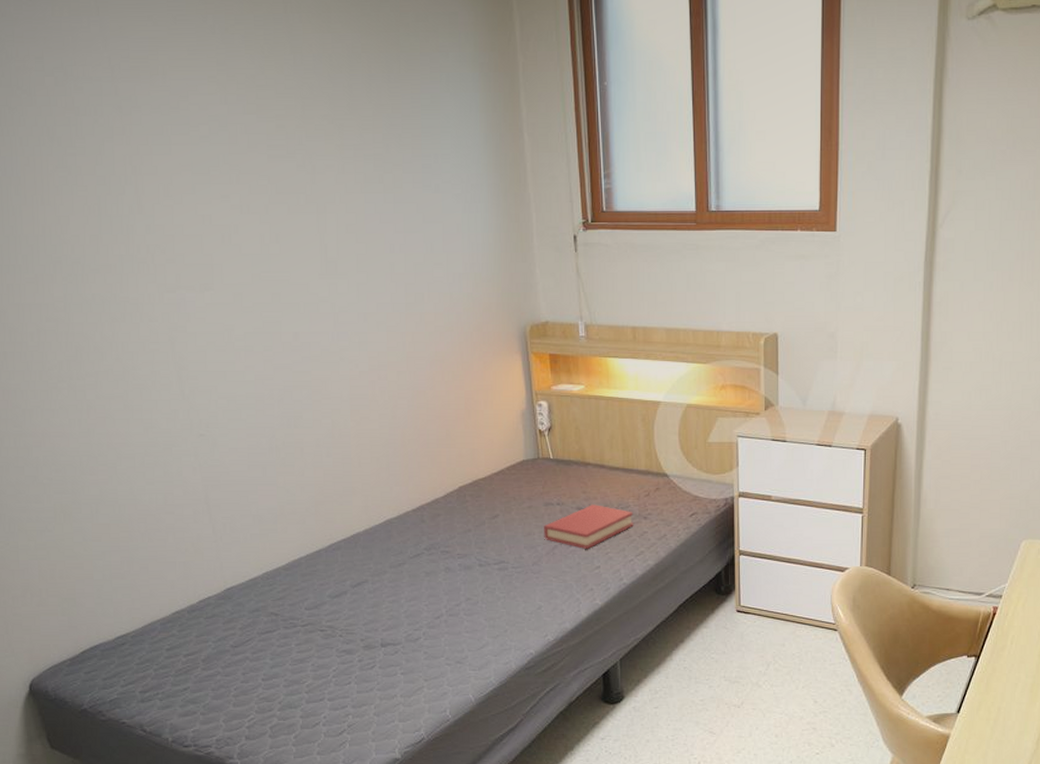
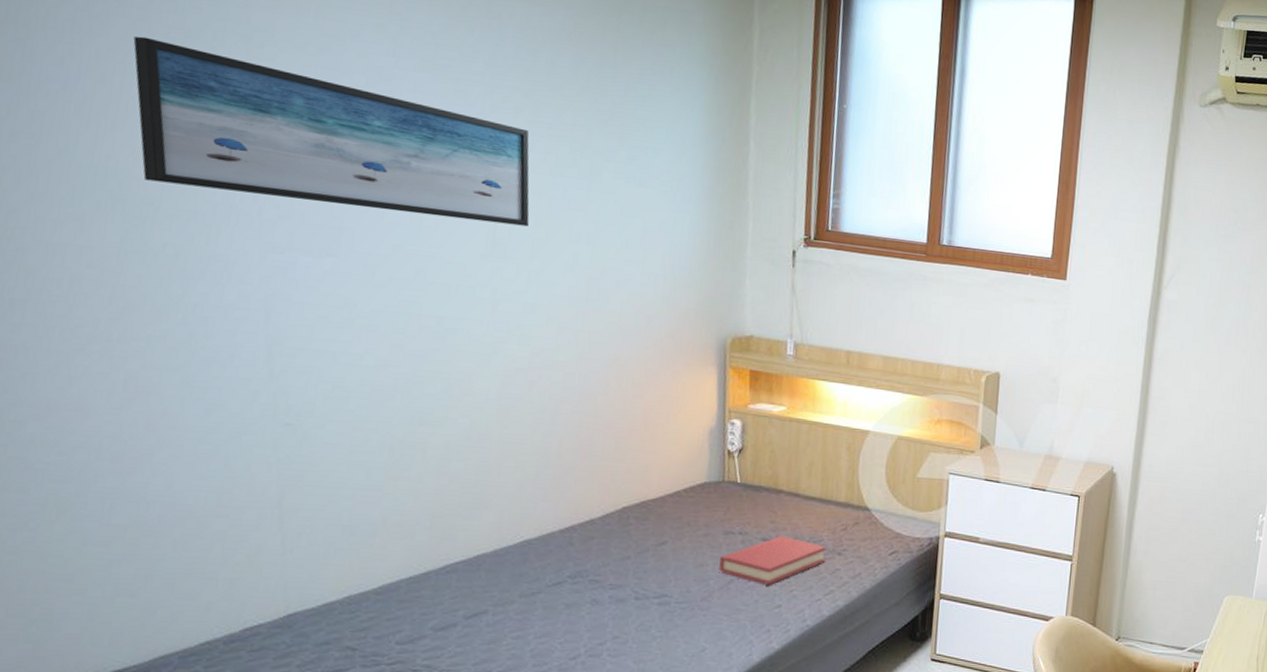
wall art: none [42,120,351,244] -> present [133,36,530,227]

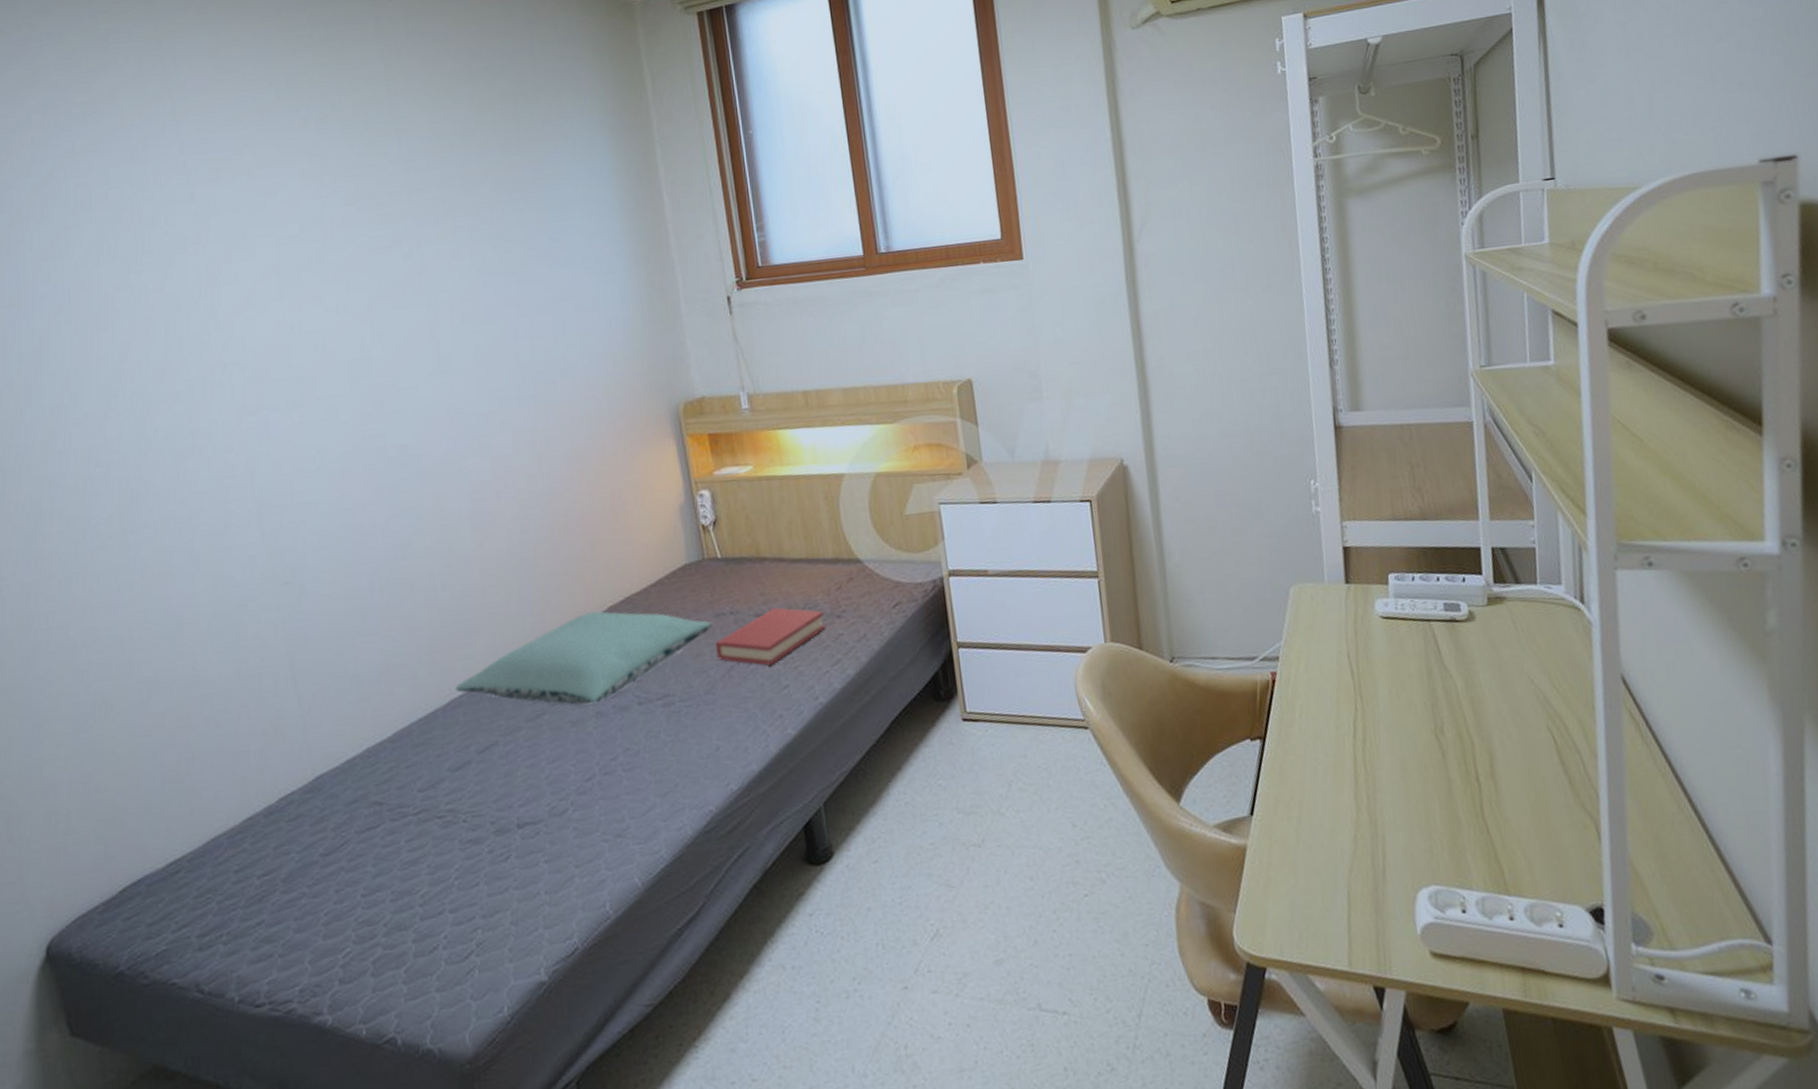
wall art: present [133,36,530,227] -> none [102,236,468,372]
pillow: none [453,509,721,592] -> present [455,611,713,705]

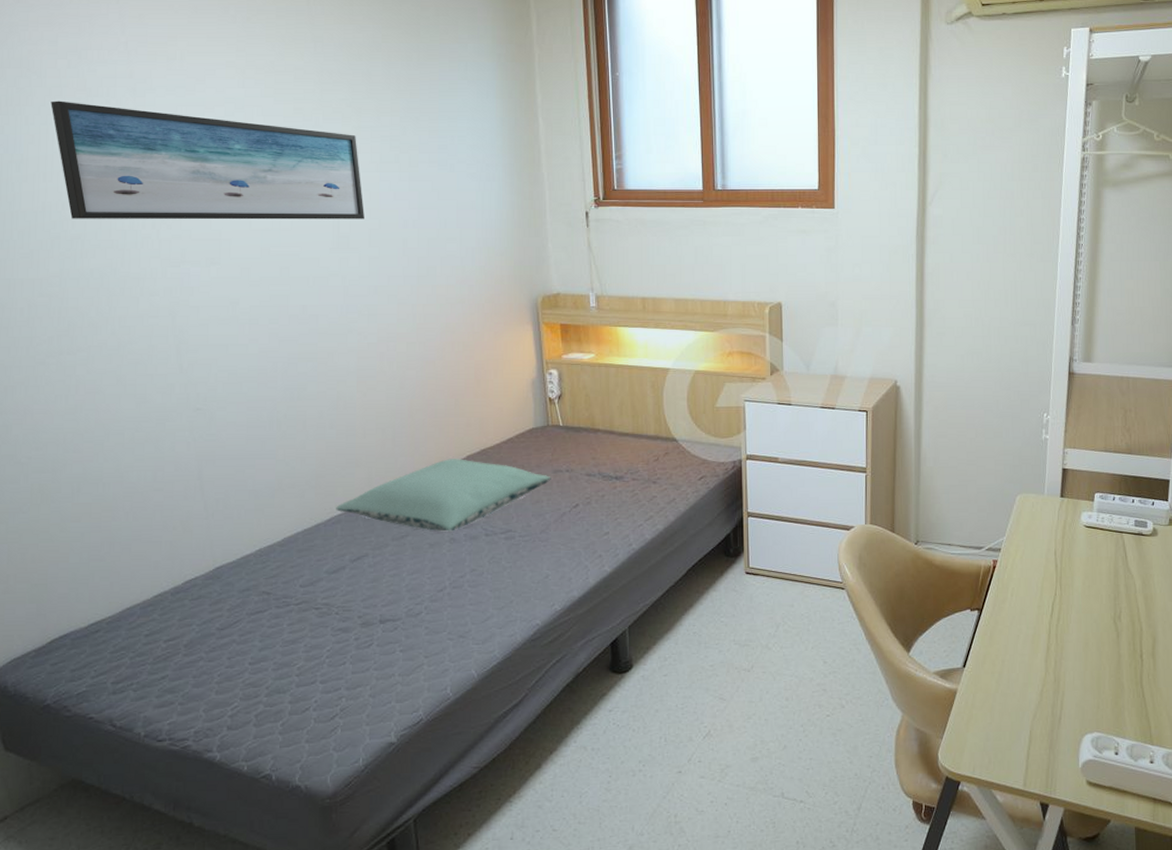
wall art: none [102,236,468,372] -> present [50,100,364,220]
hardback book: present [716,607,826,666] -> none [552,470,643,515]

